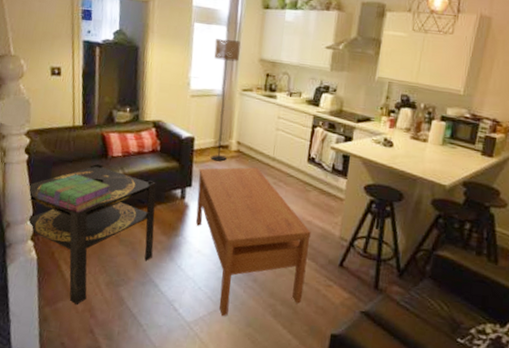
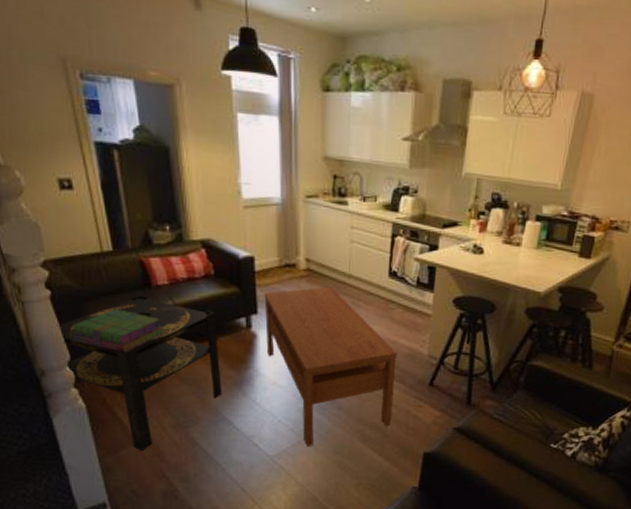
floor lamp: present [210,39,241,162] -> none [265,133,298,283]

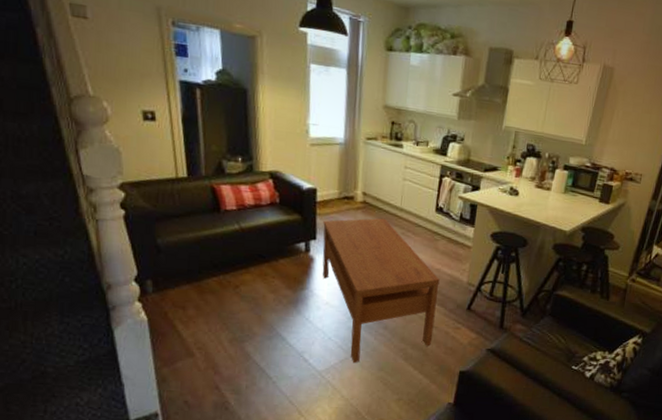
side table: present [56,294,222,451] -> none [127,217,279,363]
stack of books: present [72,309,164,353] -> none [141,230,229,271]

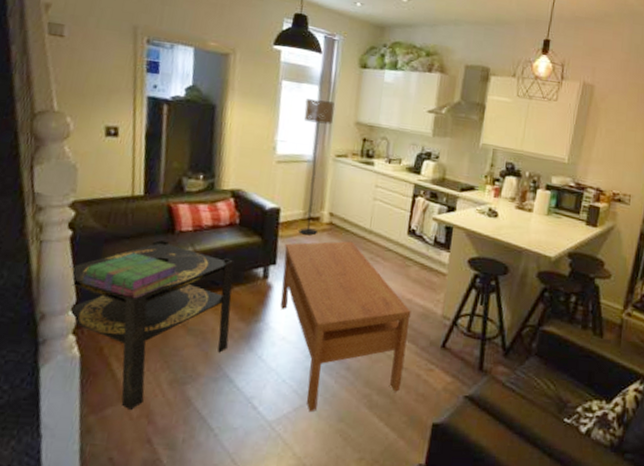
side table: none [127,217,279,363] -> present [70,239,234,410]
stack of books: none [141,230,229,271] -> present [83,252,179,299]
floor lamp: none [333,82,363,213] -> present [298,99,335,236]

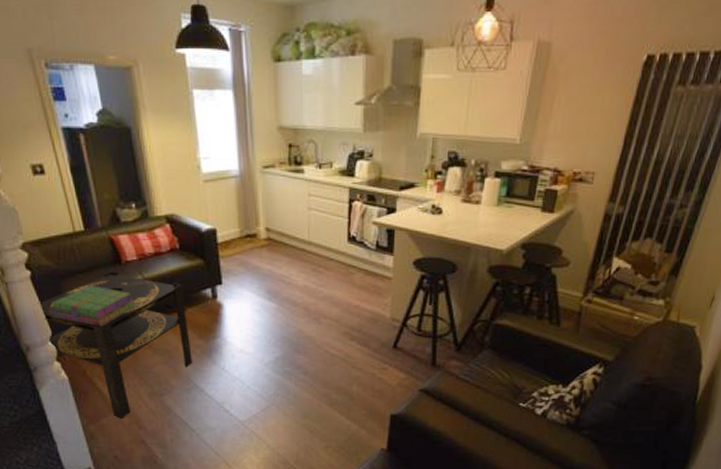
coffee table: present [280,241,411,413] -> none [227,254,360,412]
floor lamp: present [298,99,335,236] -> none [220,107,256,253]

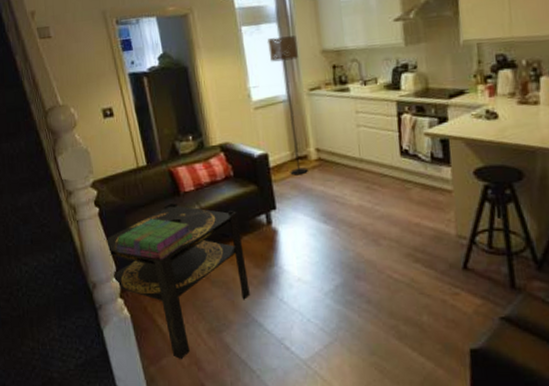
floor lamp: none [220,107,256,253] -> present [266,35,308,176]

